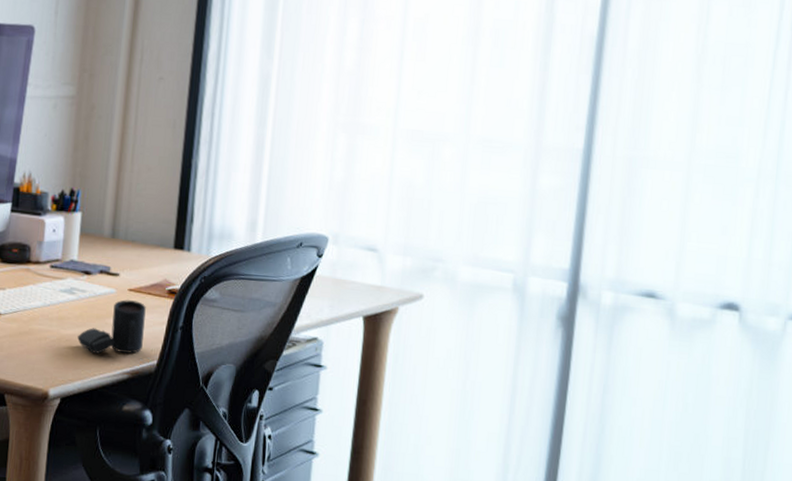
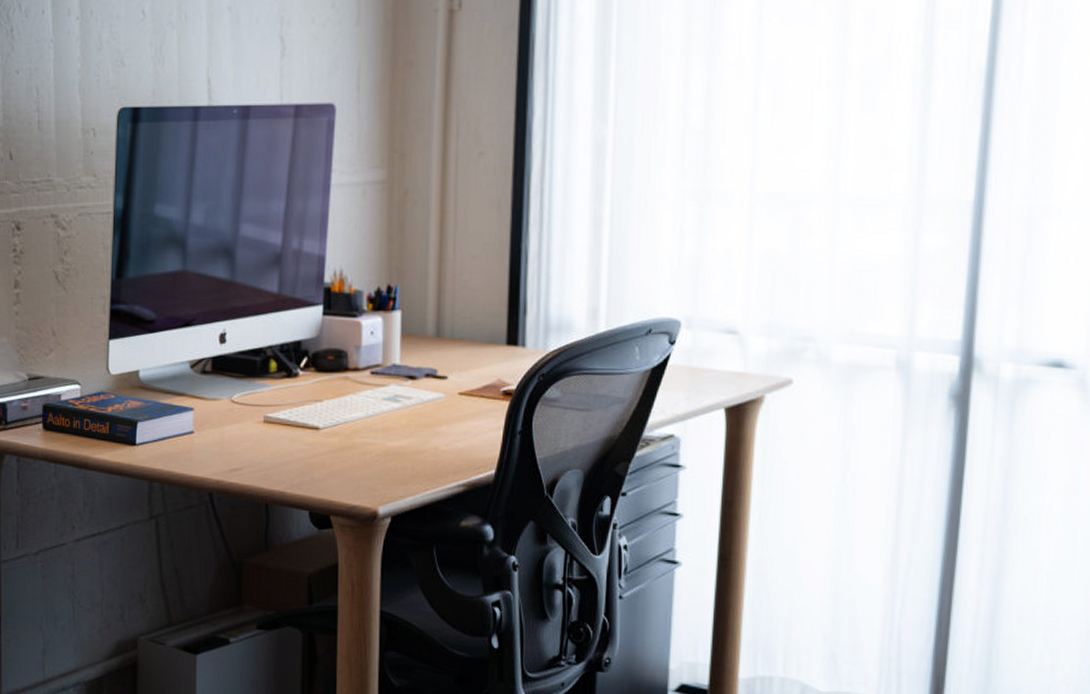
coffee mug: present [77,300,146,354] -> none [406,405,479,466]

